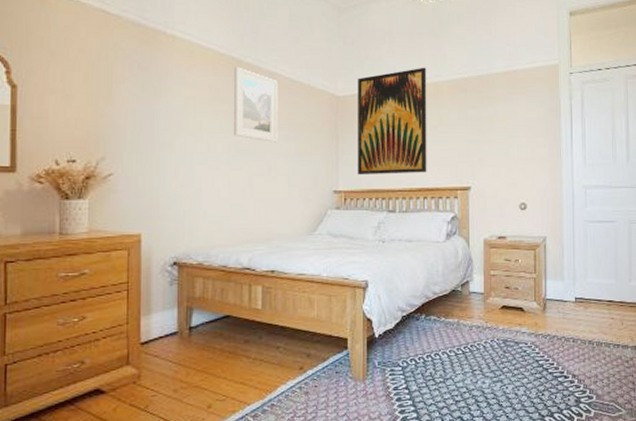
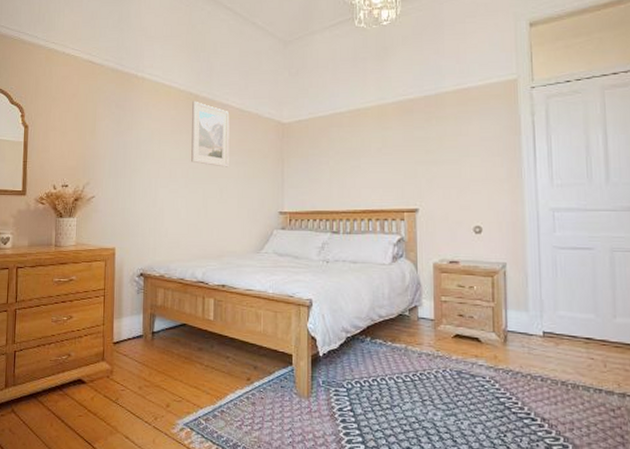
wall art: present [358,67,427,176] -> none [302,91,372,198]

